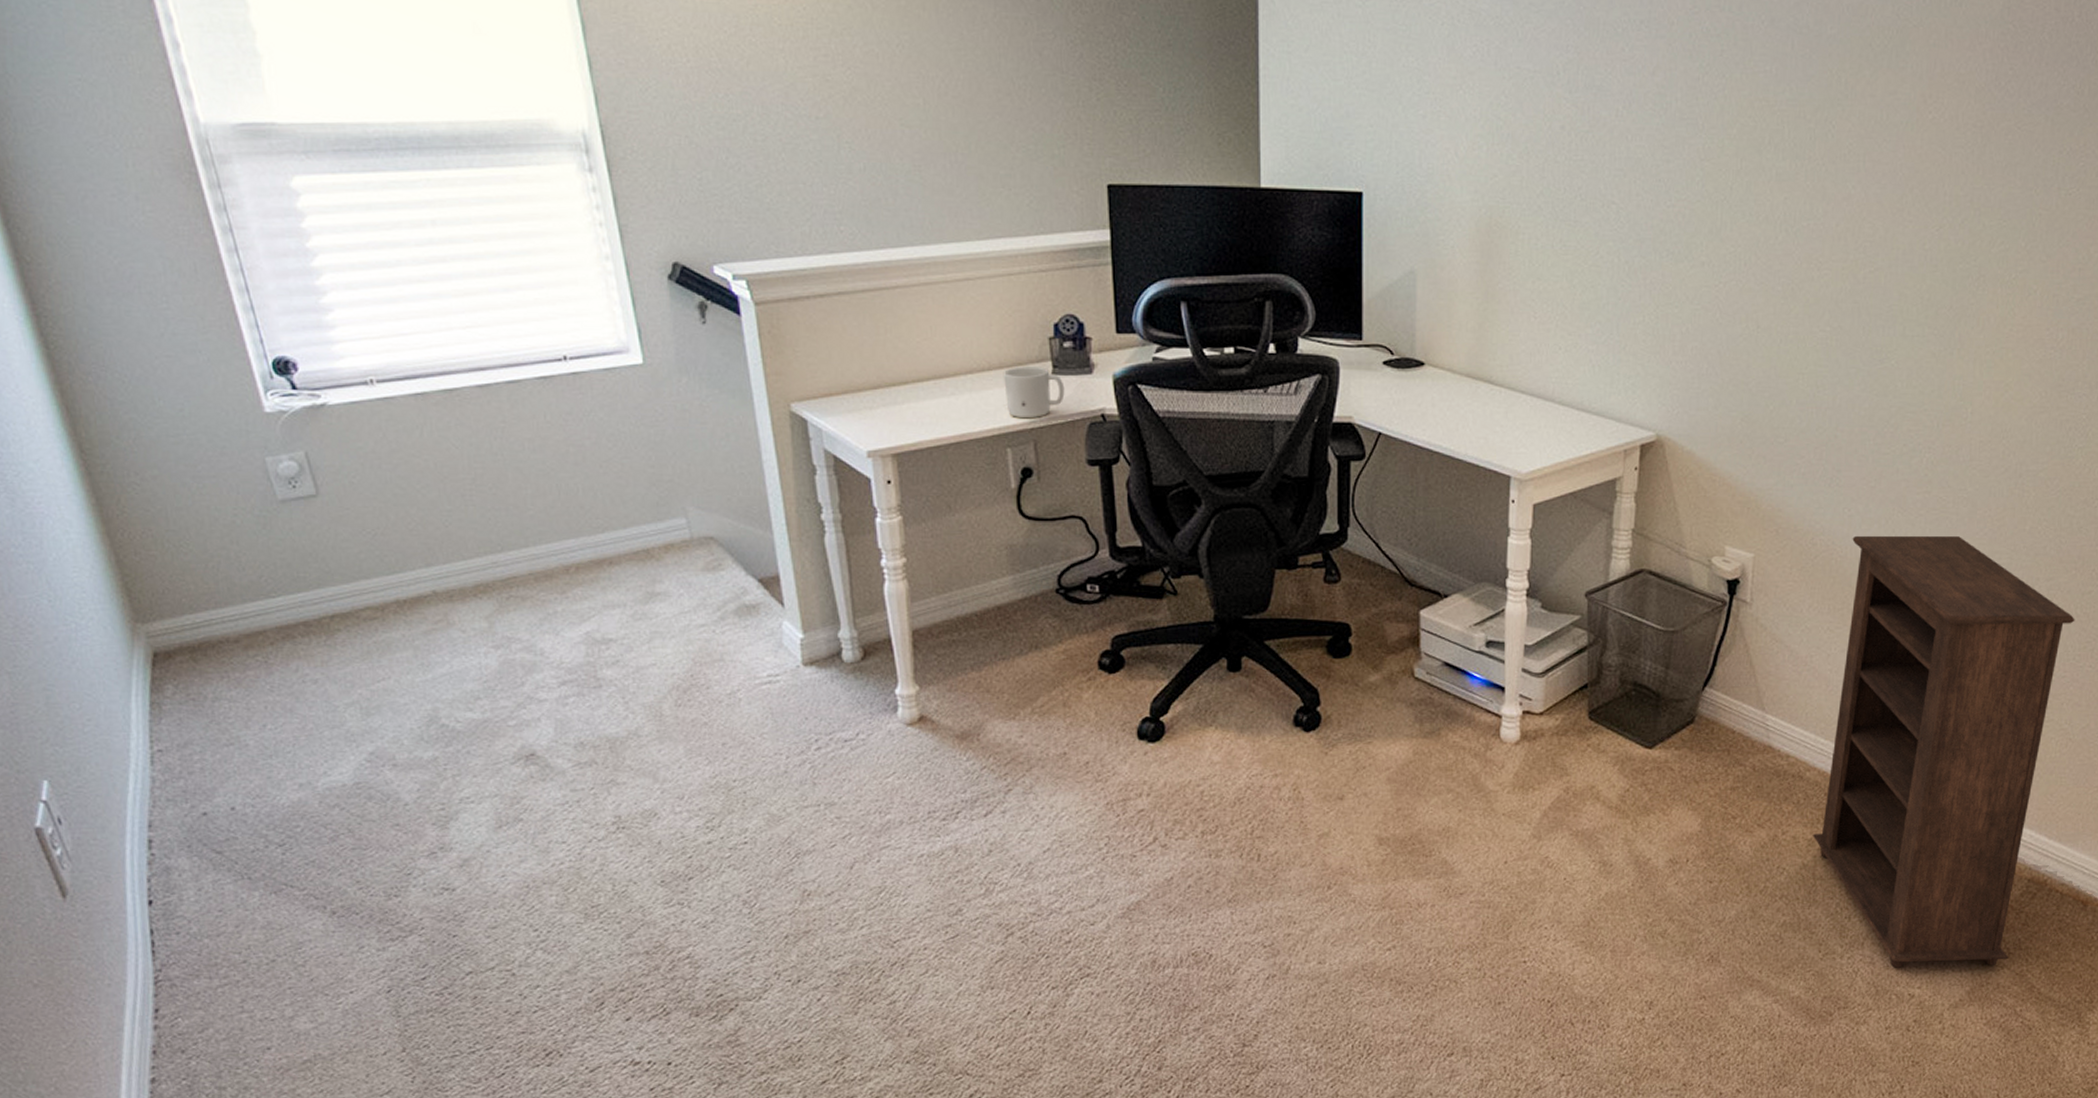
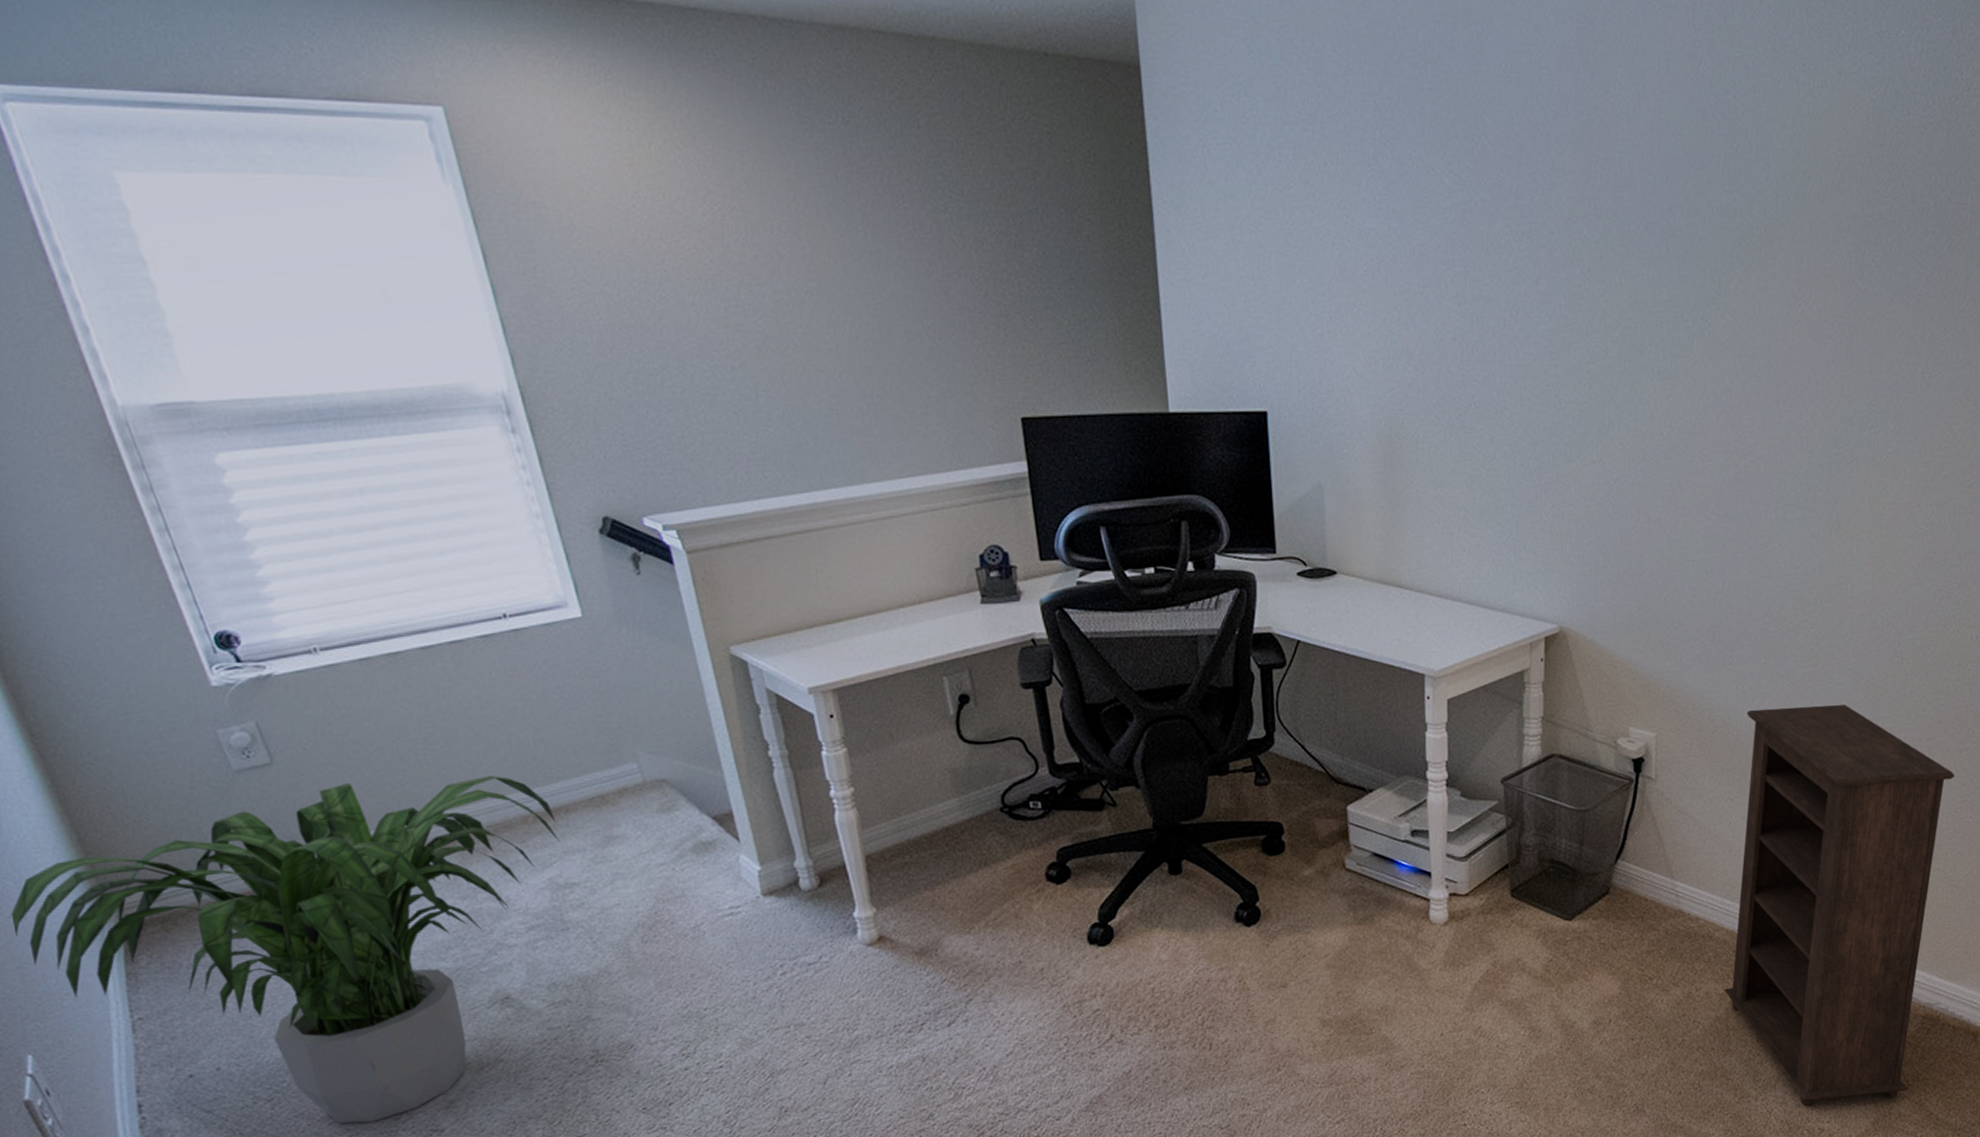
potted plant: none [40,519,601,876] -> present [9,776,561,1124]
mug: present [1003,367,1065,419] -> none [933,597,995,648]

